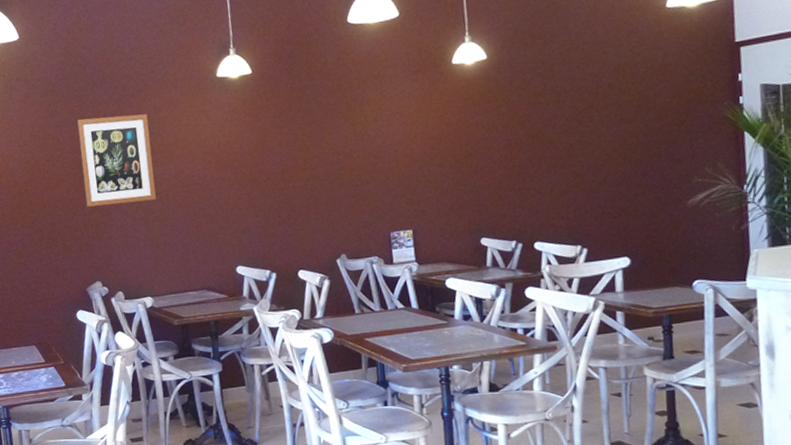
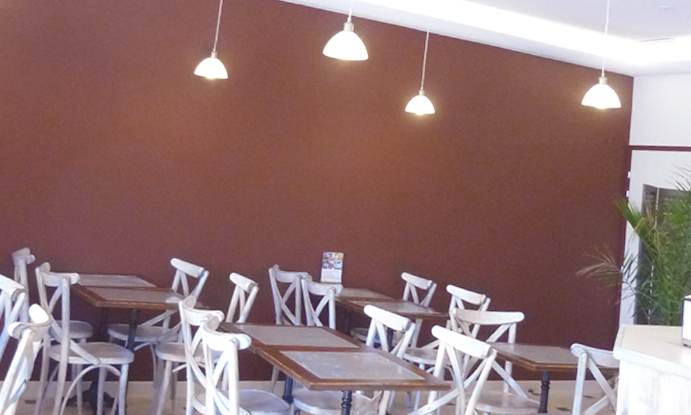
wall art: present [77,114,156,207] -> none [35,83,119,177]

